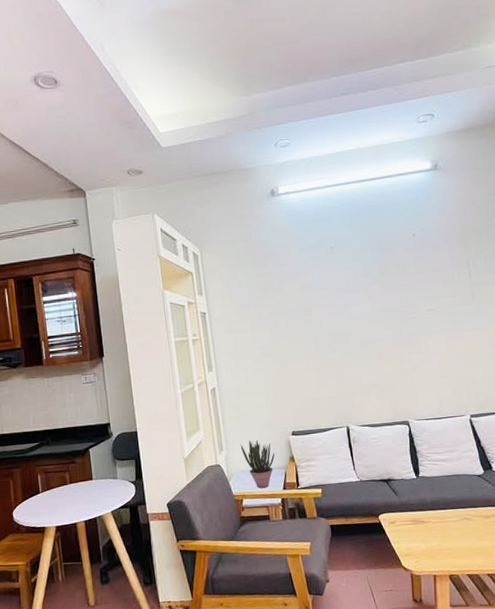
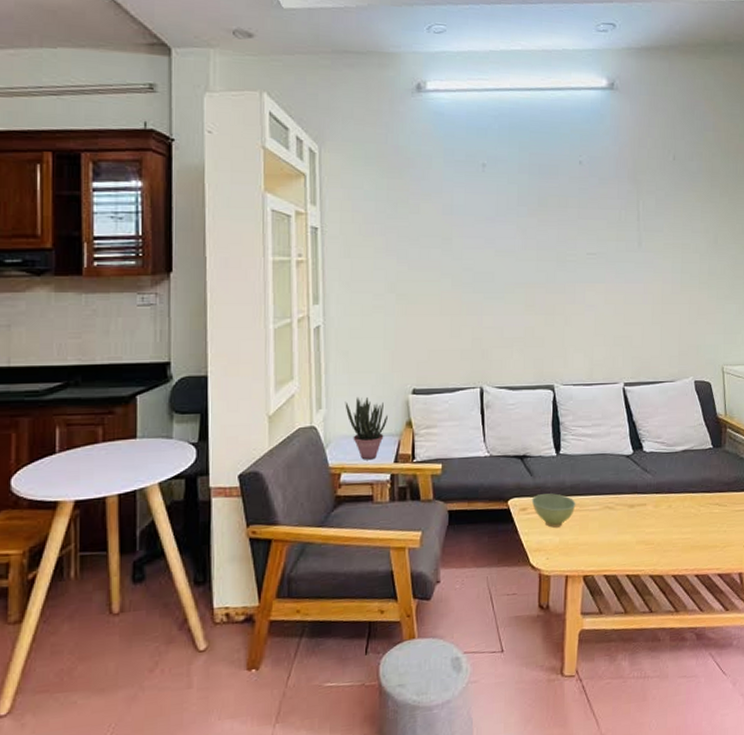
bowl: none [398,509,437,537] -> present [531,493,576,528]

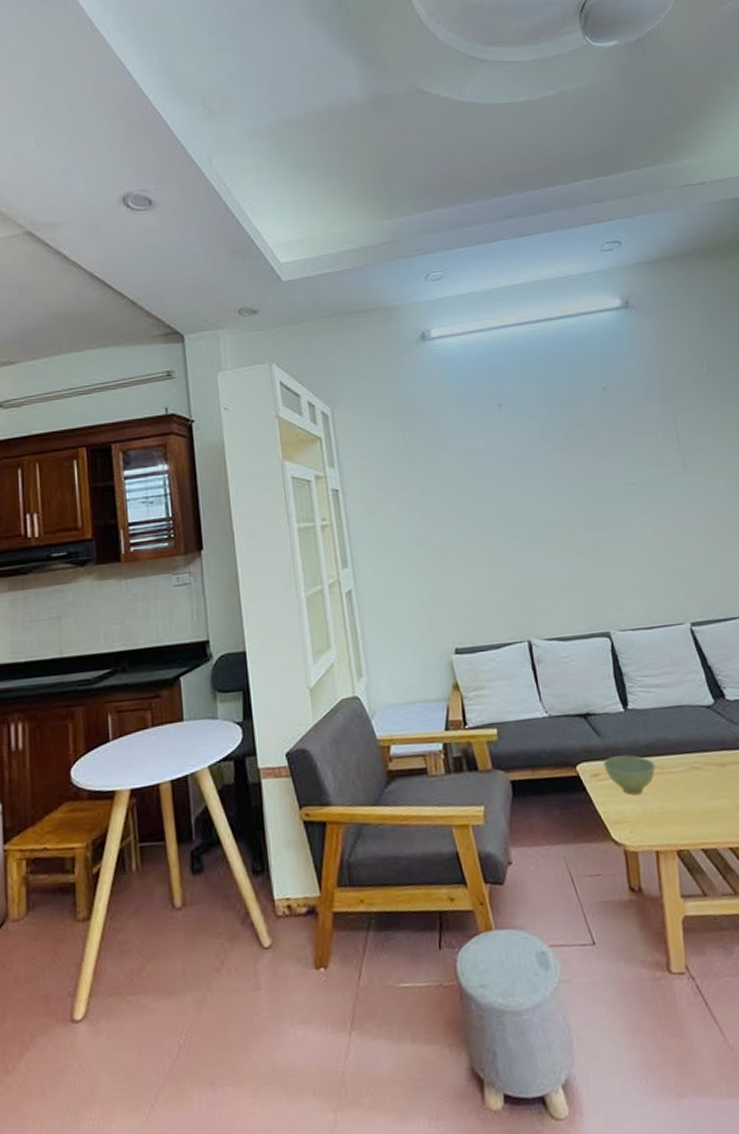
potted plant: present [345,396,387,460] -> none [385,661,433,730]

